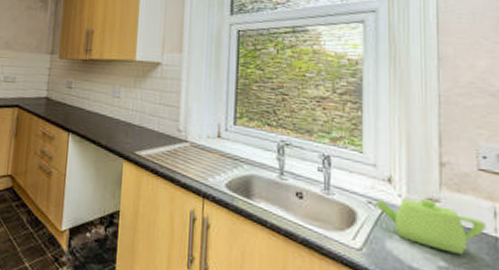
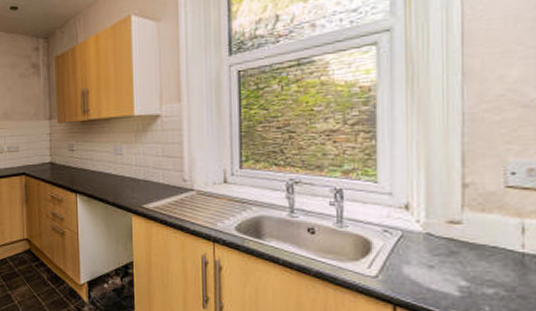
teapot: present [375,199,486,254] -> none [391,223,512,272]

